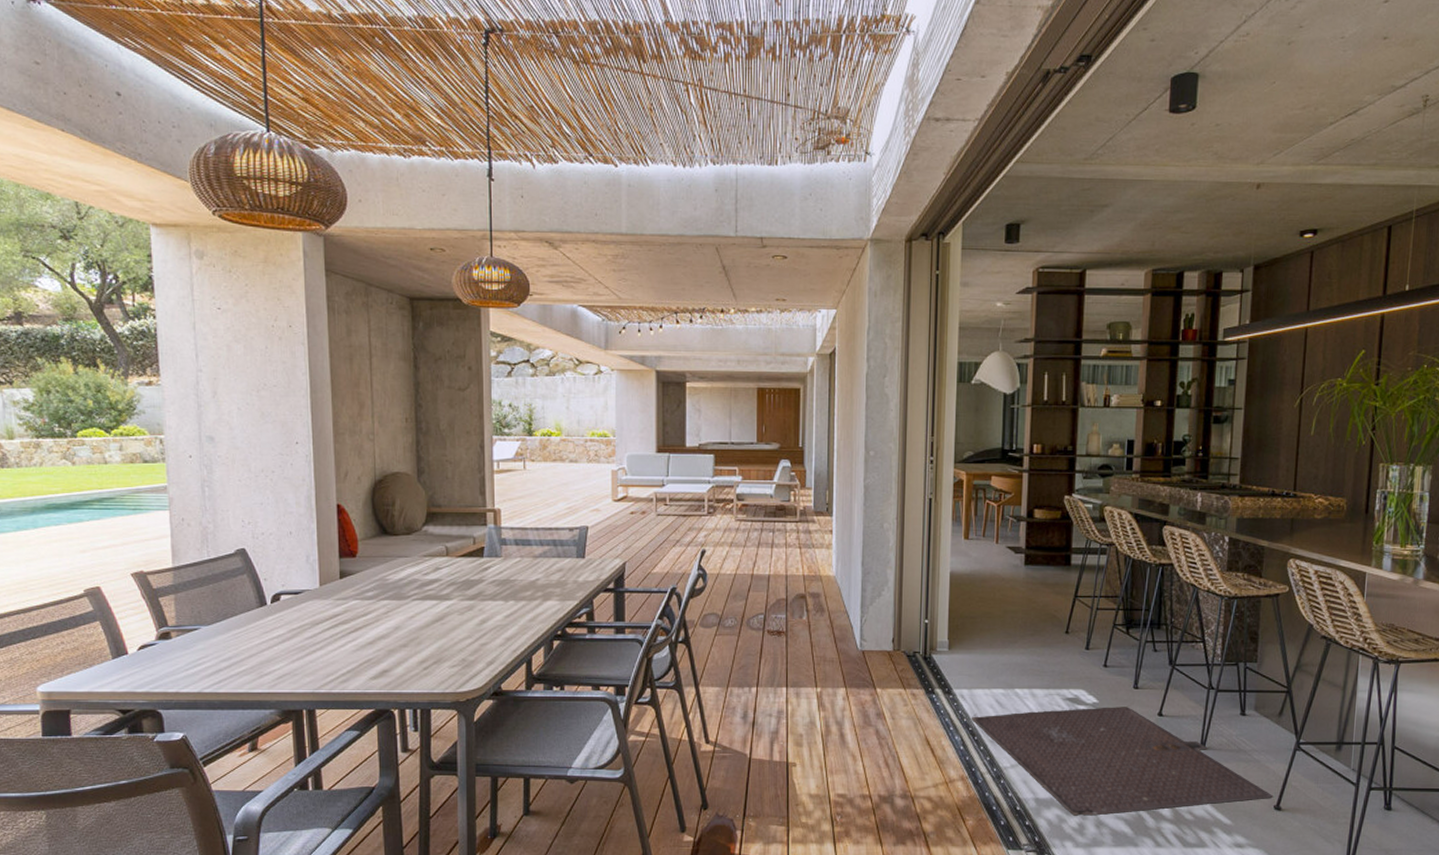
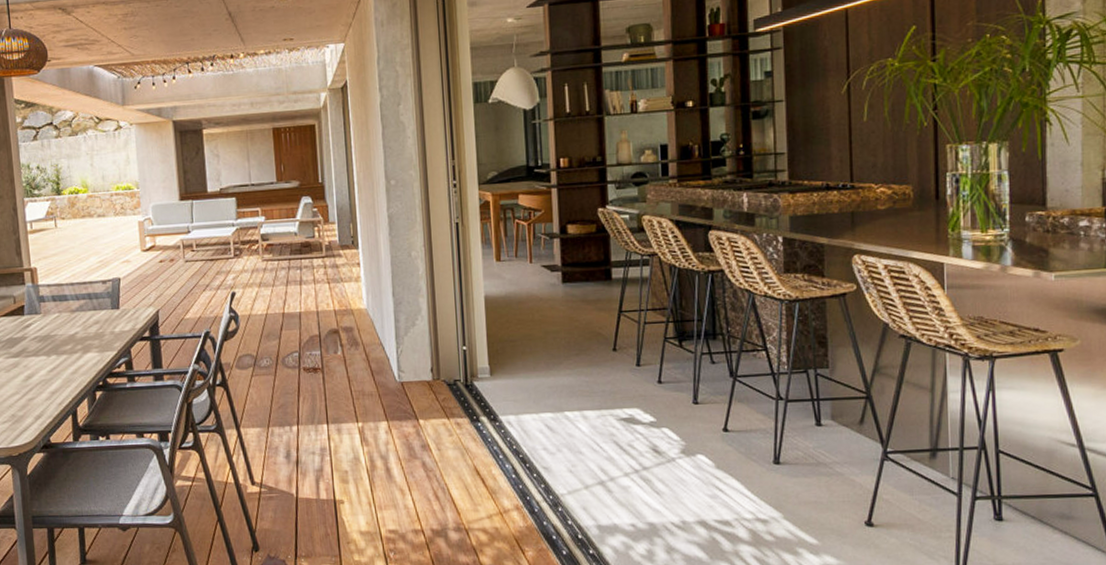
floor mat: present [967,702,1273,816] -> none [516,418,863,542]

